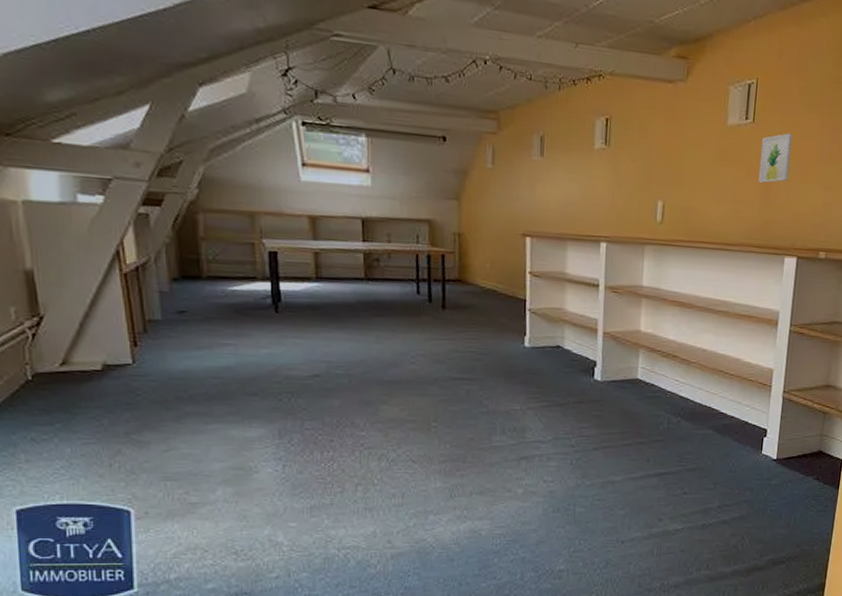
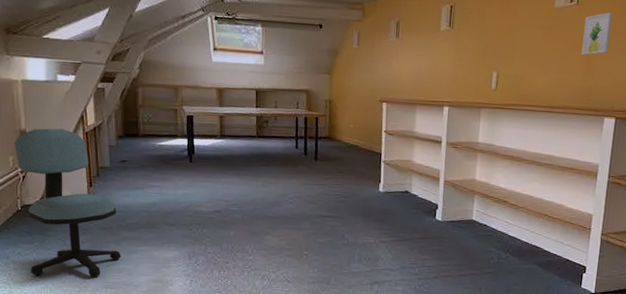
office chair: none [16,267,184,470] -> present [15,128,121,278]

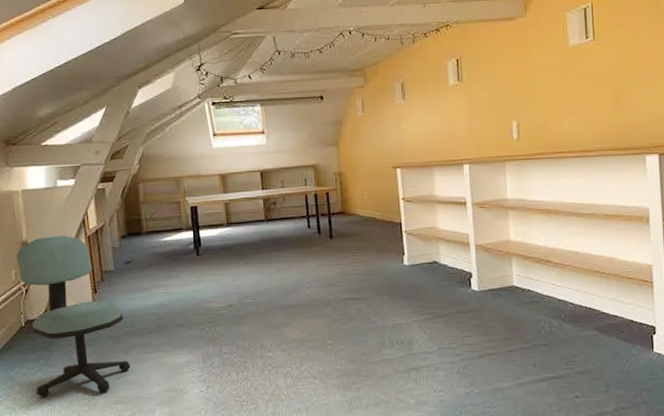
wall art: present [581,12,613,56] -> none [604,43,637,92]

